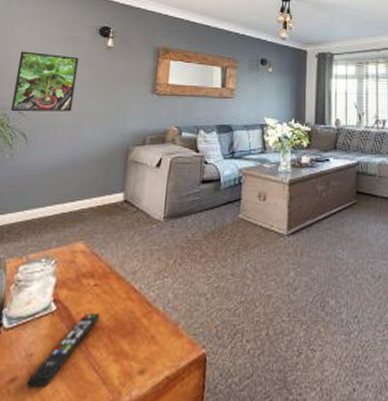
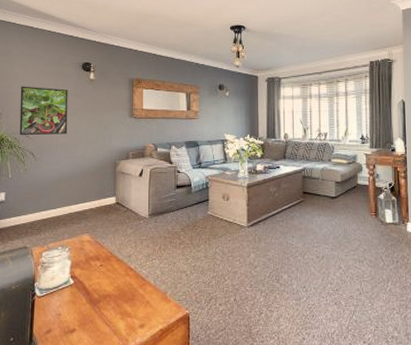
remote control: present [26,313,100,389] -> none [59,285,107,337]

